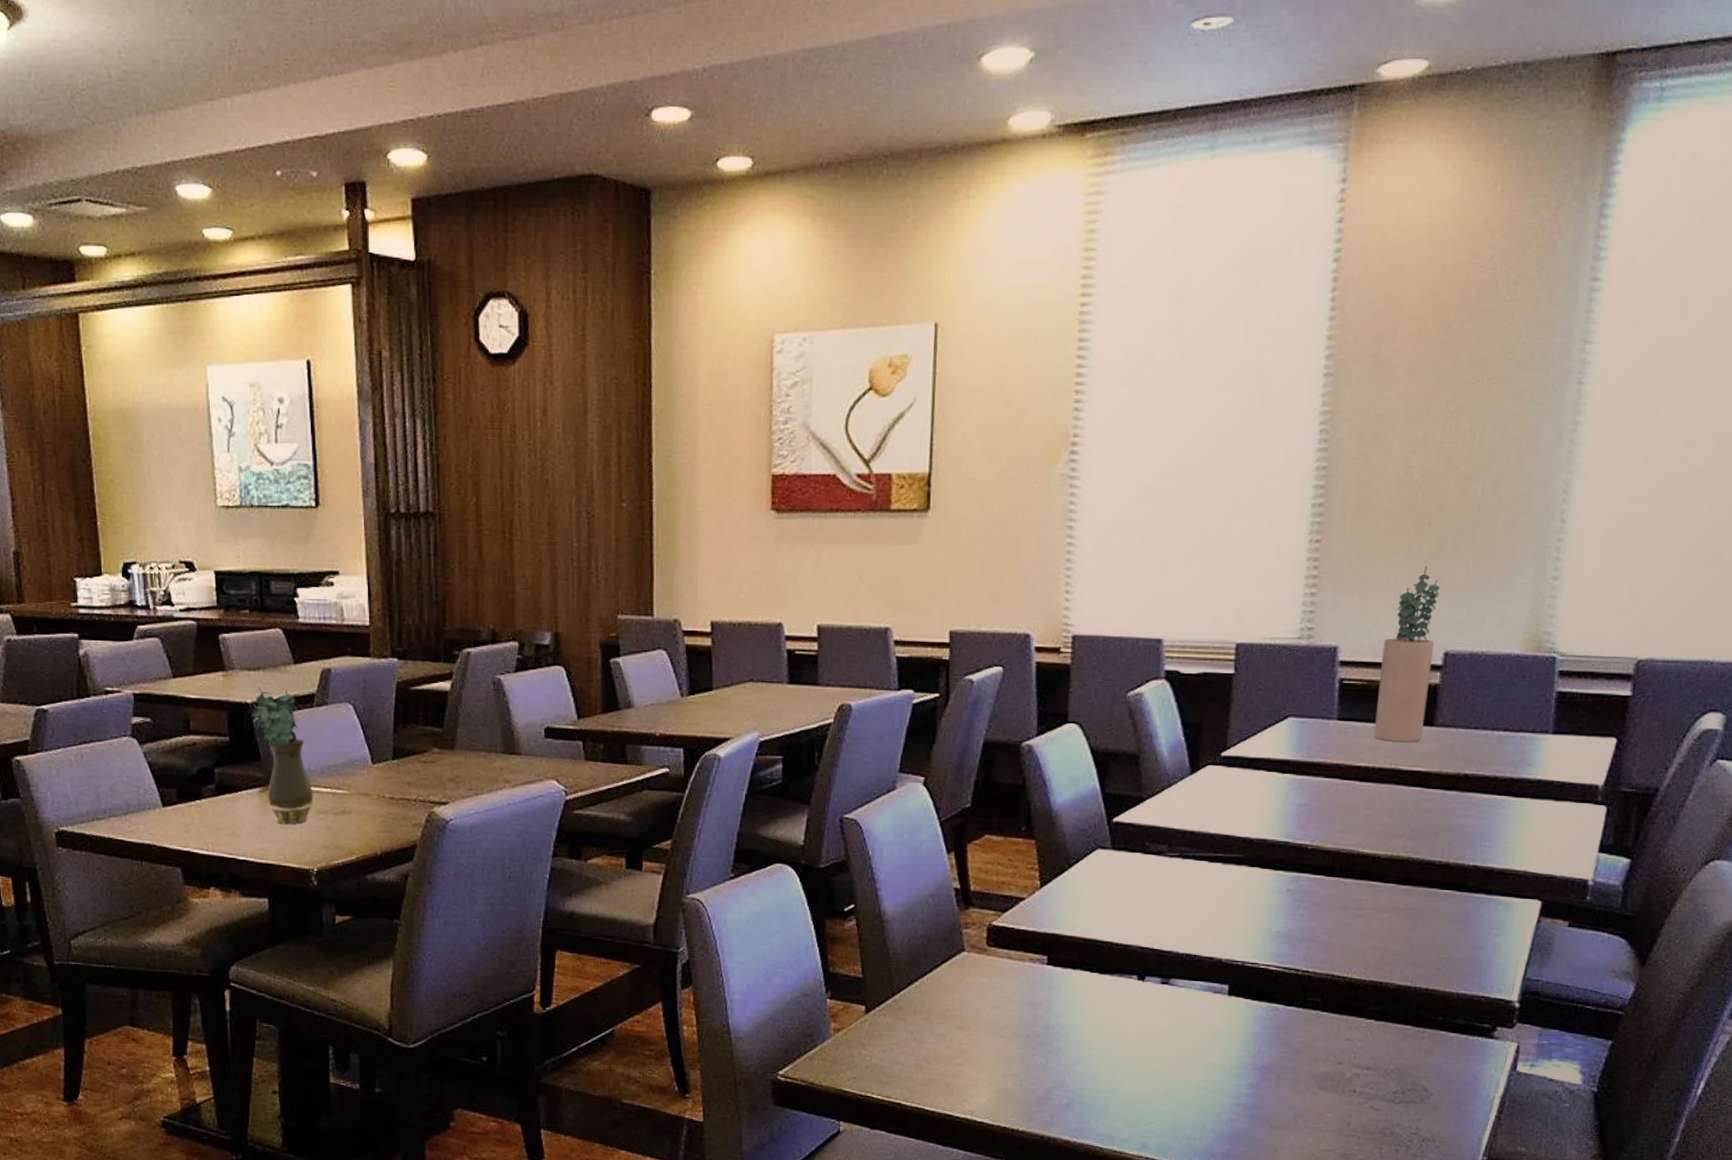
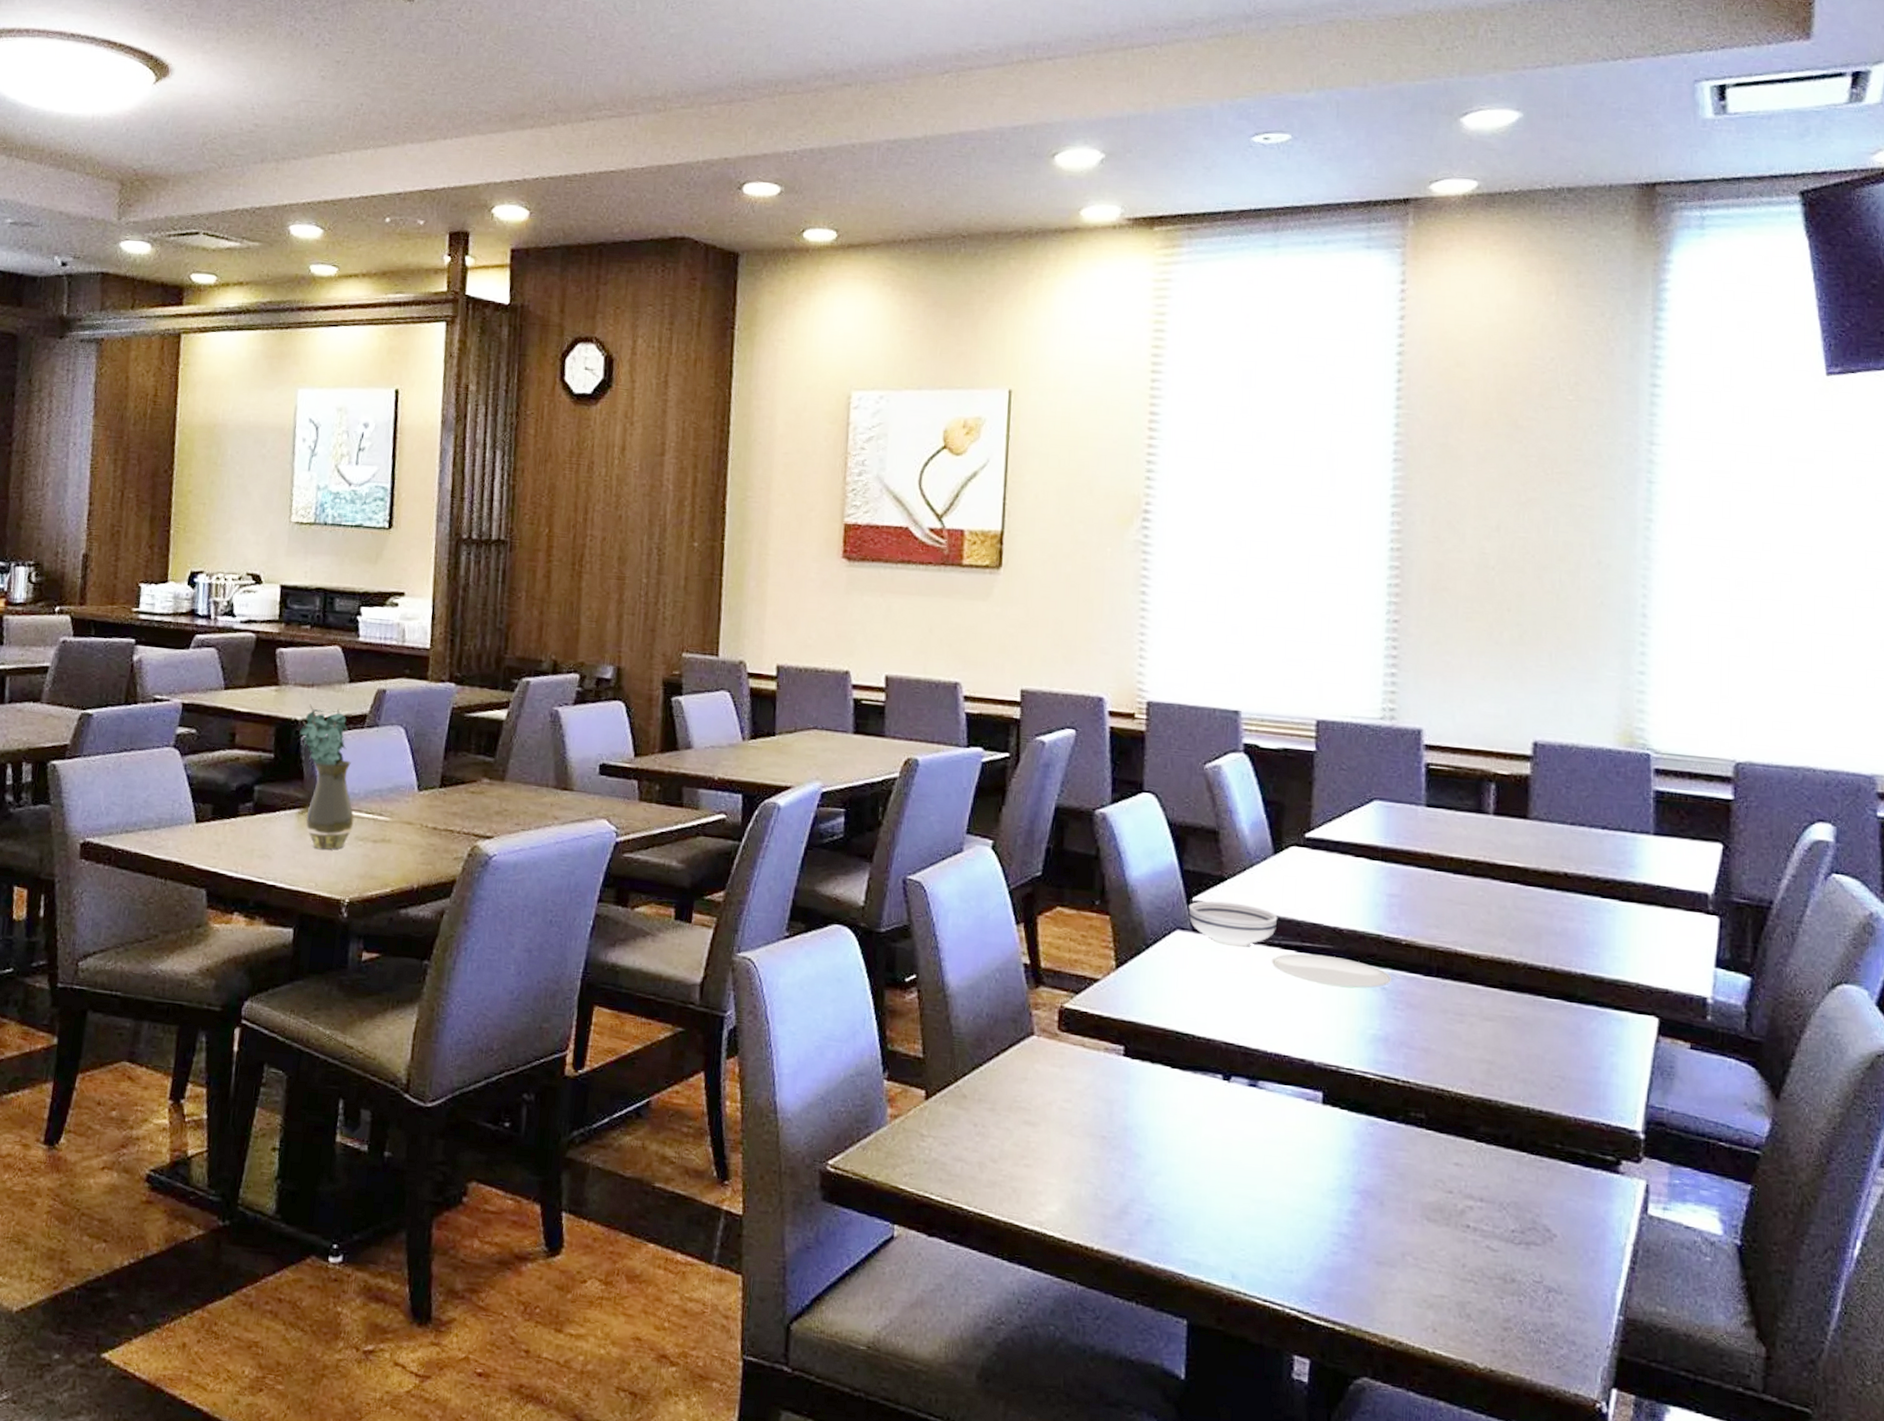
bowl: none [1109,820,1193,861] -> present [1188,901,1278,947]
plate: none [1185,863,1298,892] -> present [1271,953,1392,989]
vase: present [1374,566,1440,743] -> none [1465,653,1524,836]

